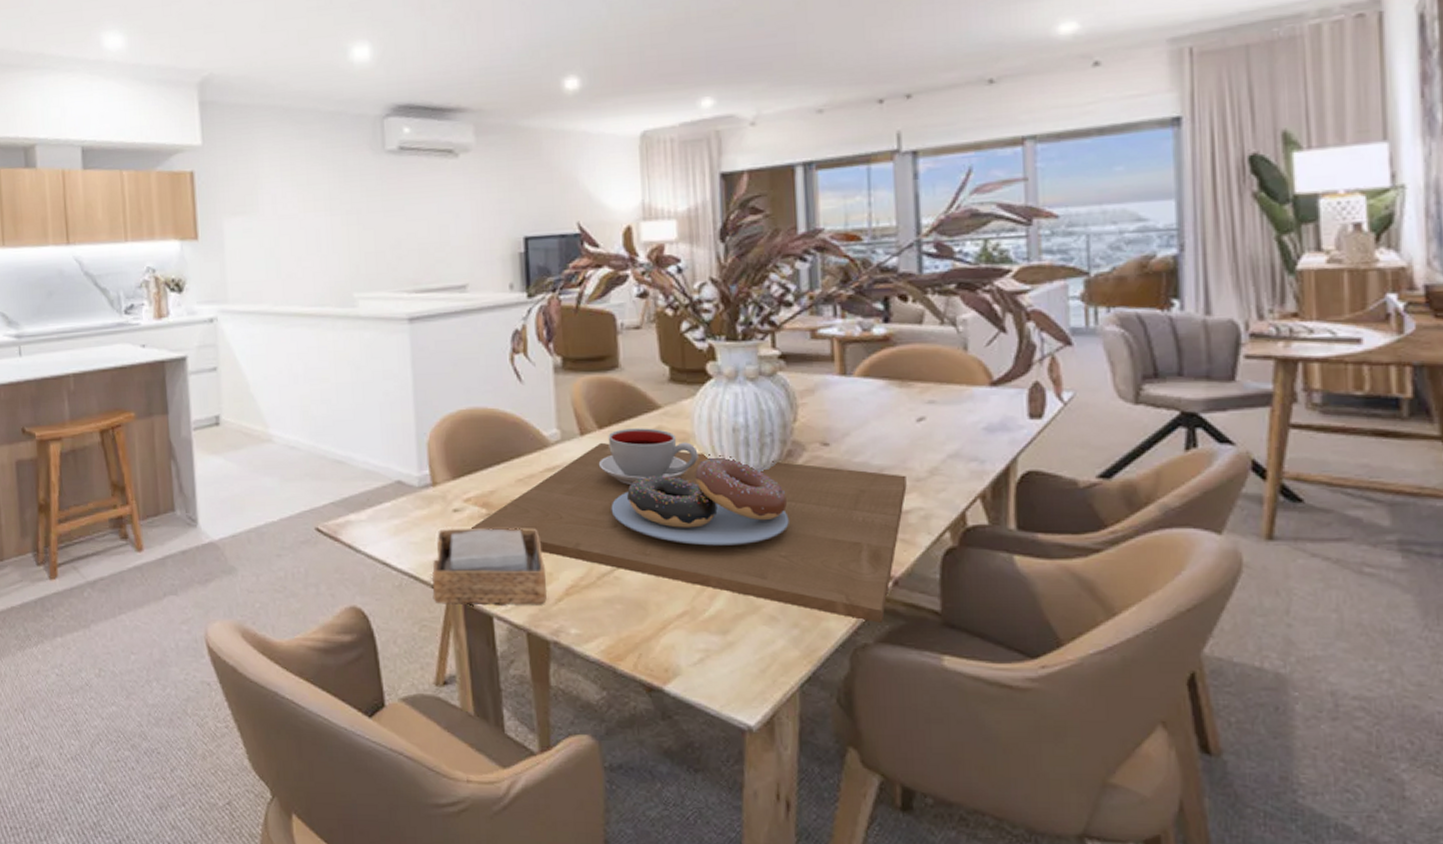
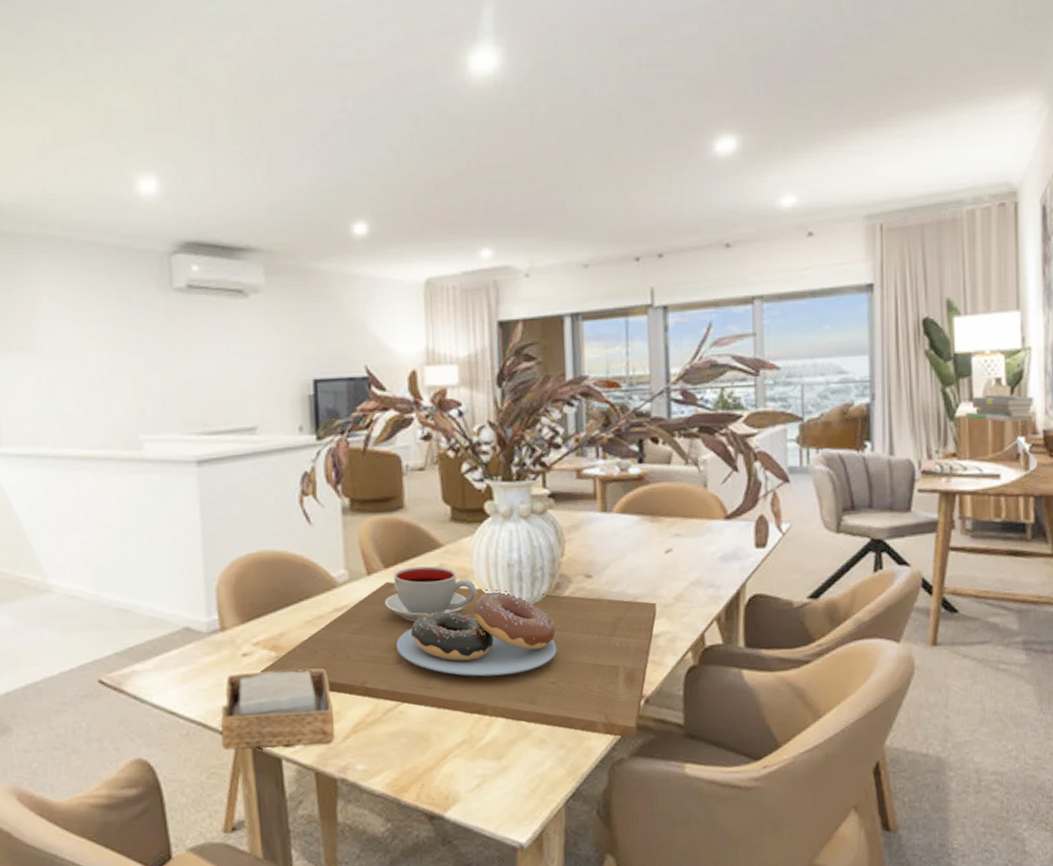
books: none [1310,242,1415,276] -> present [965,394,1037,422]

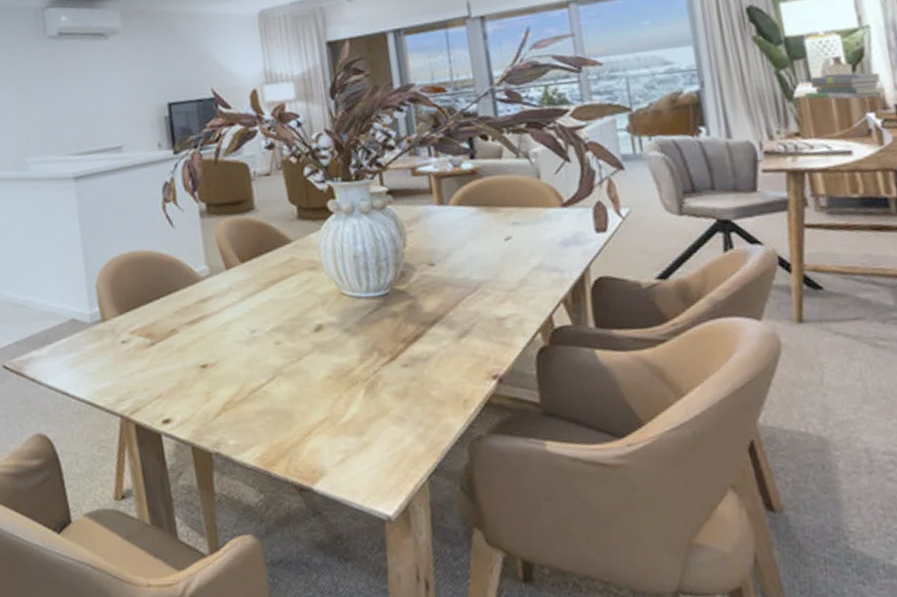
napkin holder: present [220,668,335,751] -> none [106,353,207,427]
place setting: present [261,566,657,739] -> none [138,259,502,417]

